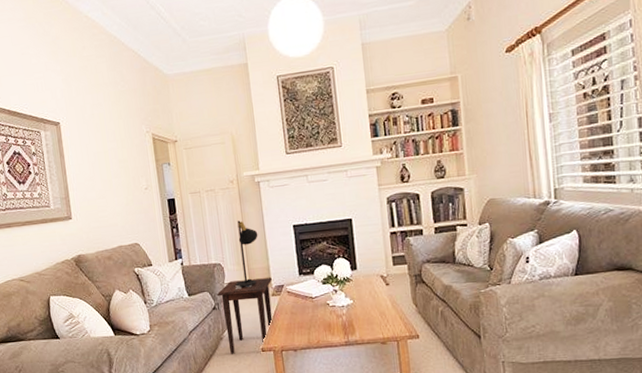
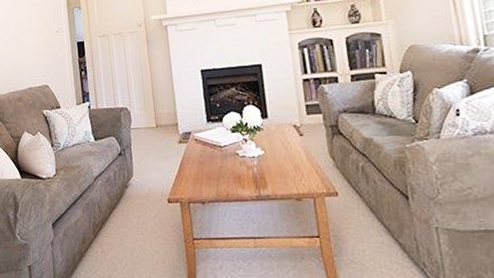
side table: present [216,277,273,354] -> none [122,124,180,204]
table lamp: present [235,220,258,287] -> none [142,64,165,133]

